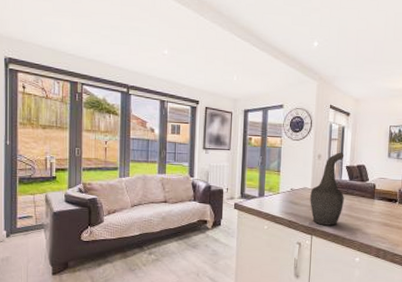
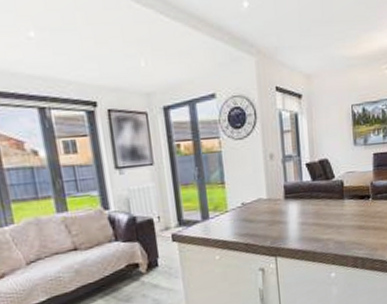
decorative vase: present [310,152,344,226] -> none [266,146,309,242]

